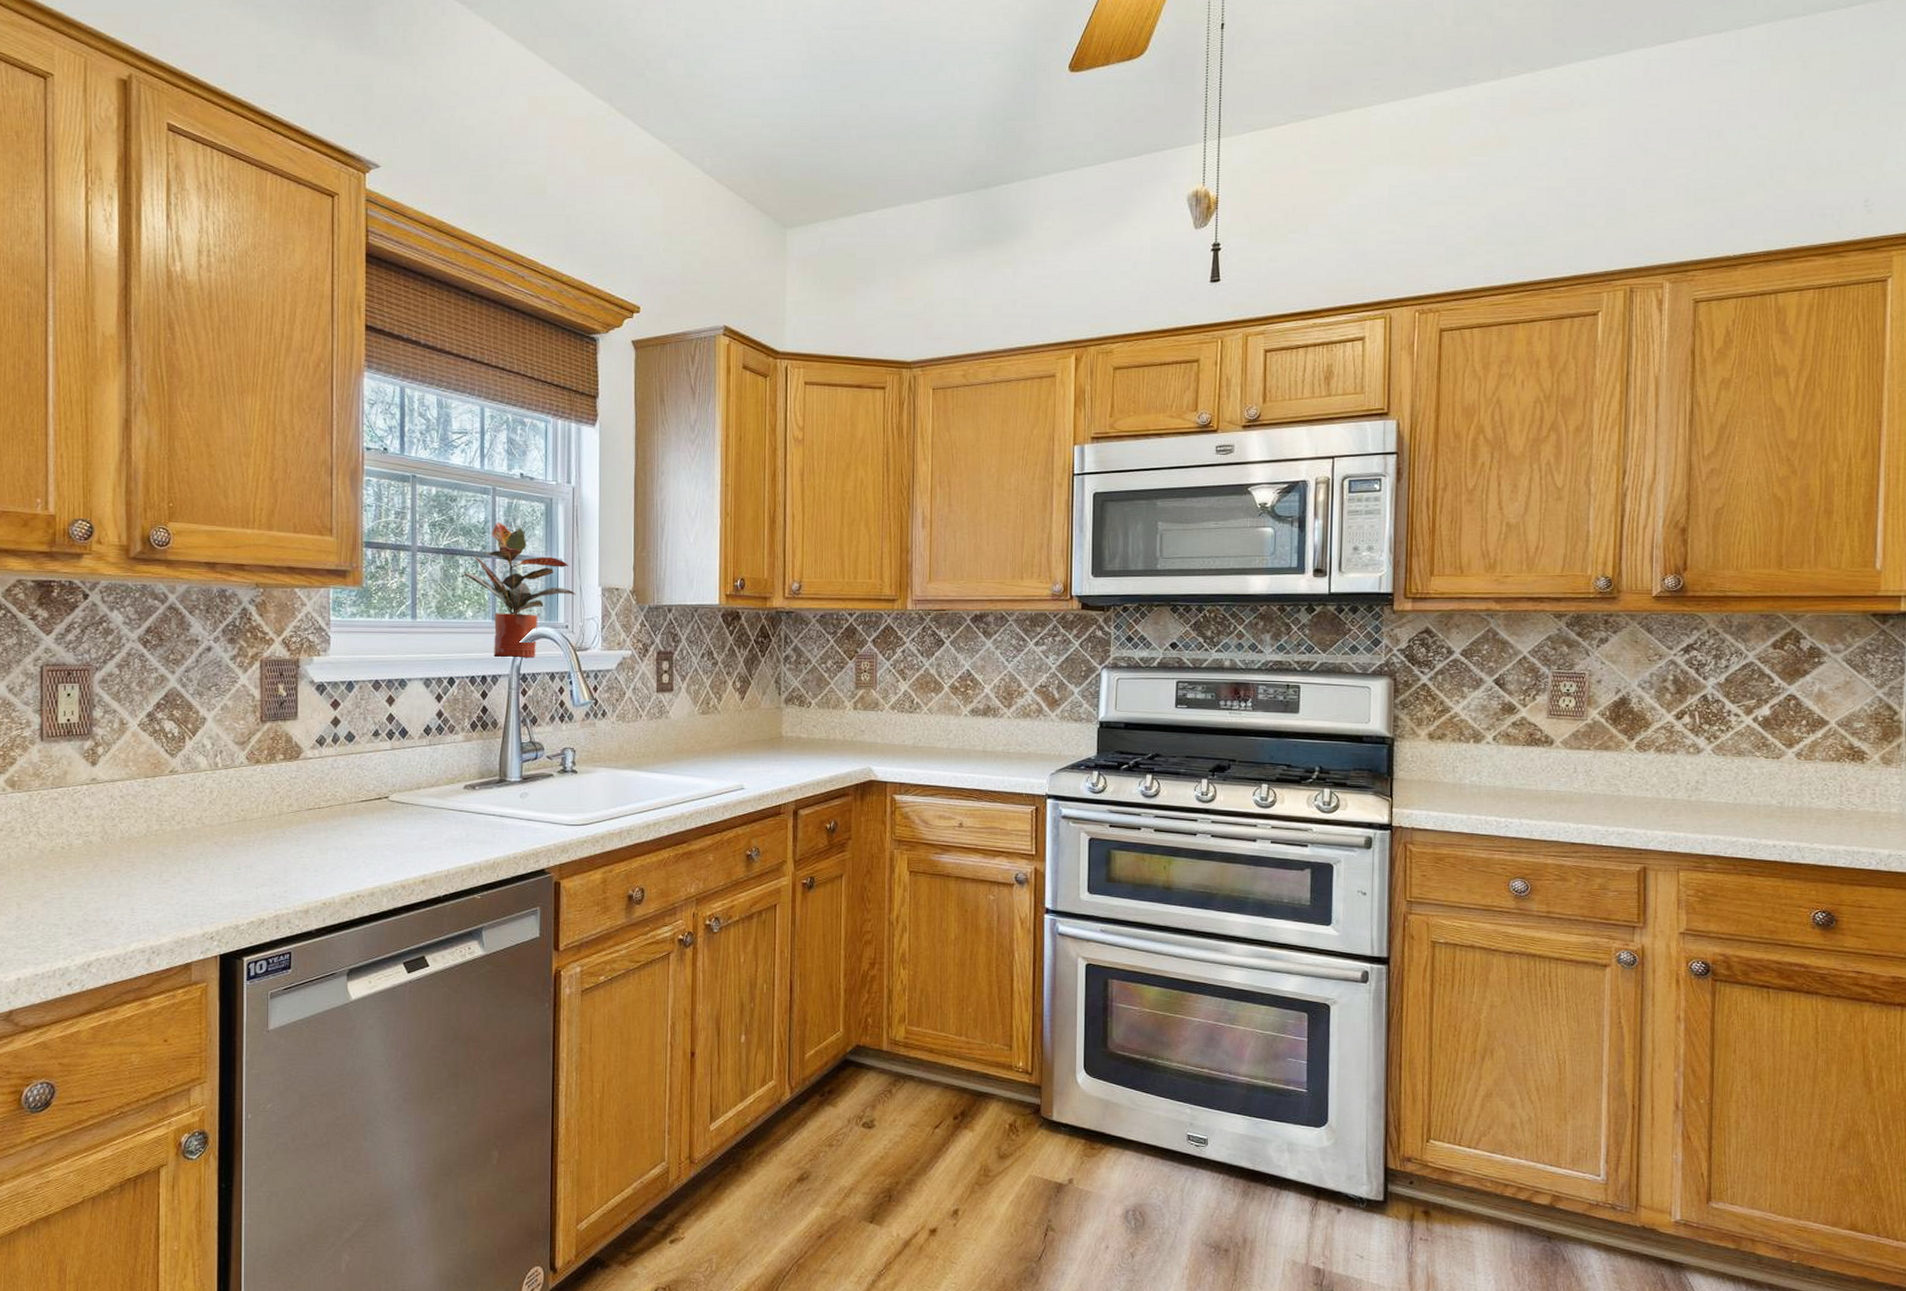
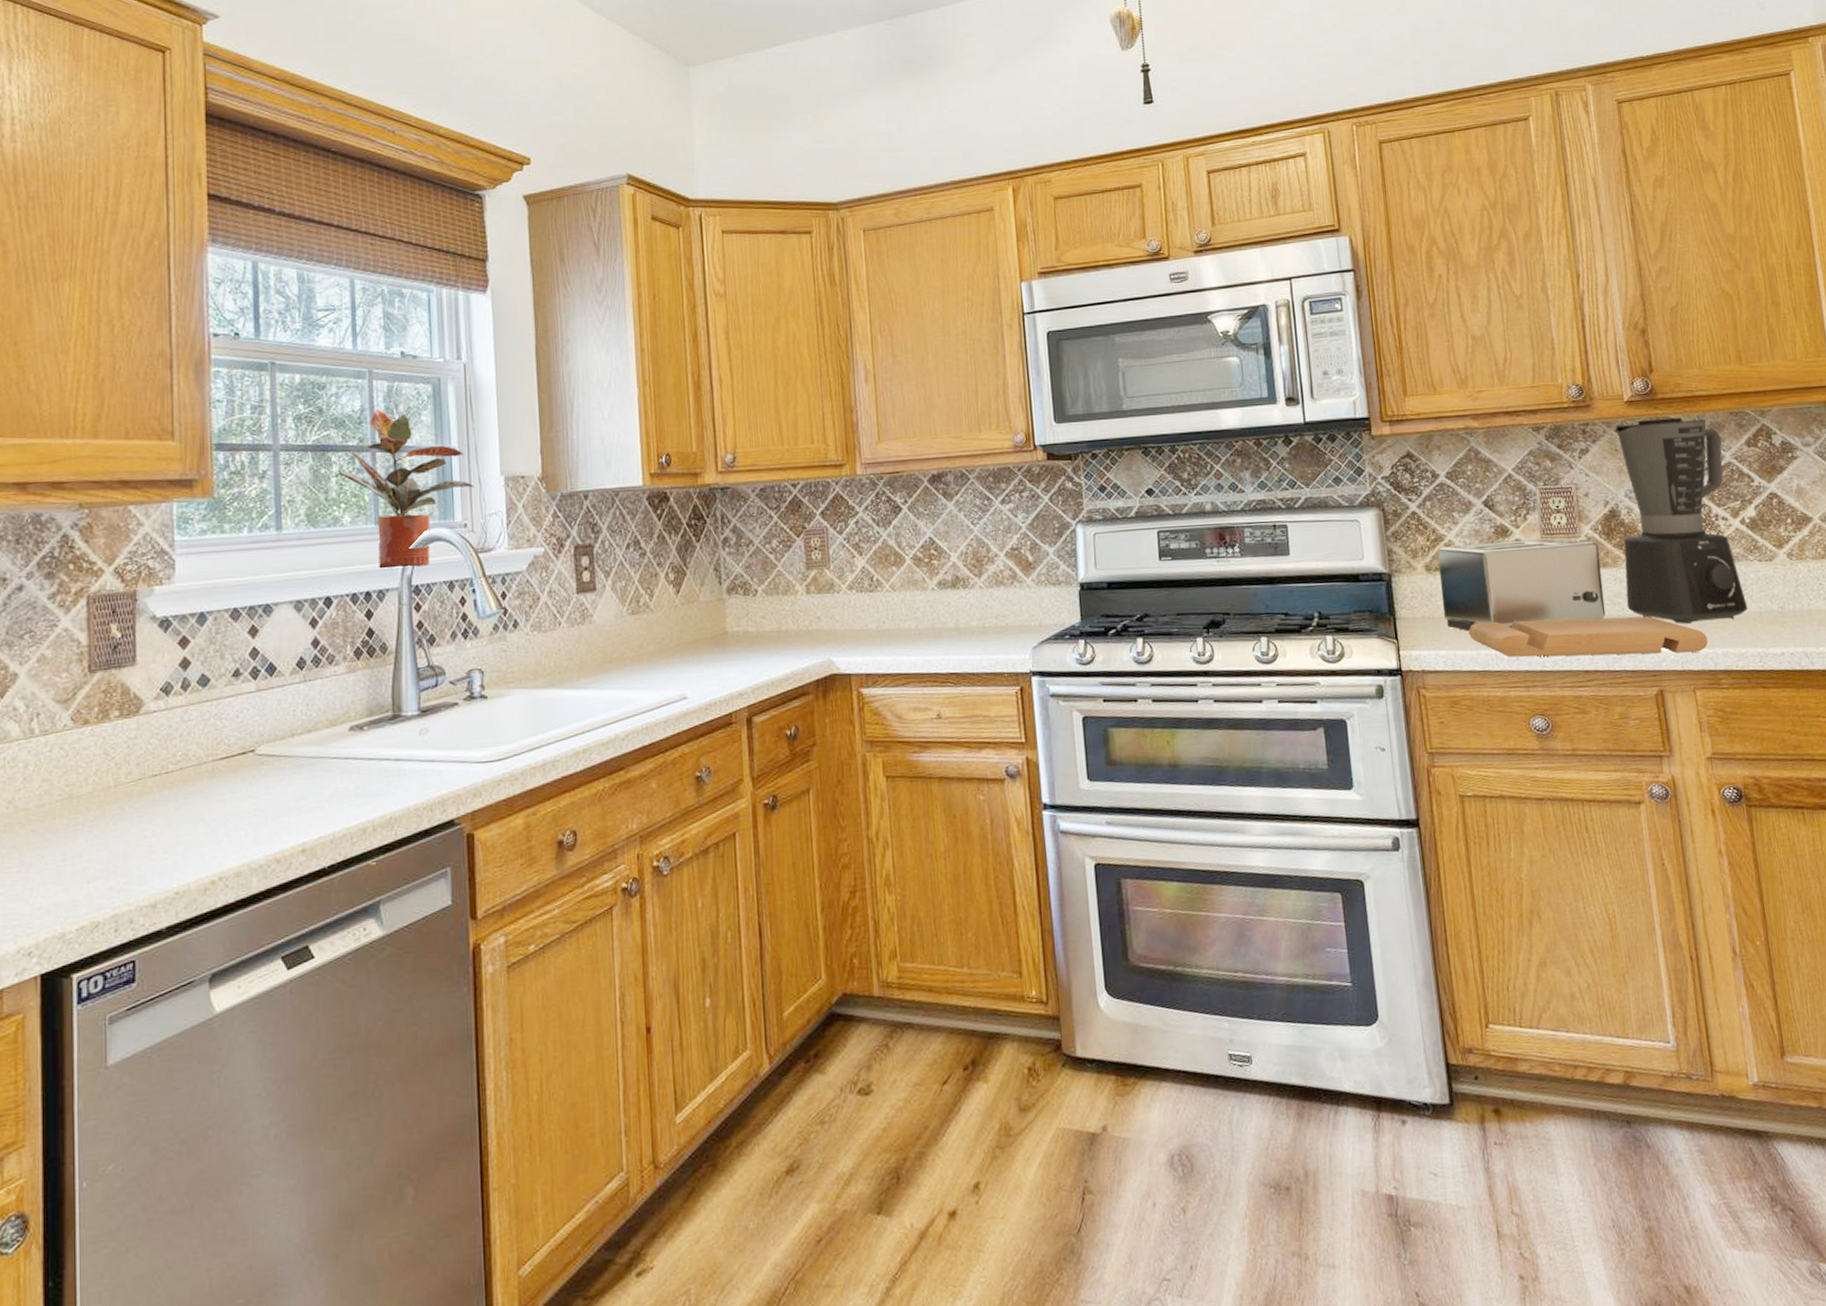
toaster: none [1440,718,1603,798] -> present [1438,538,1606,631]
cutting board: none [1462,790,1700,836] -> present [1469,616,1708,658]
blender: none [1623,615,1747,810] -> present [1614,417,1748,624]

